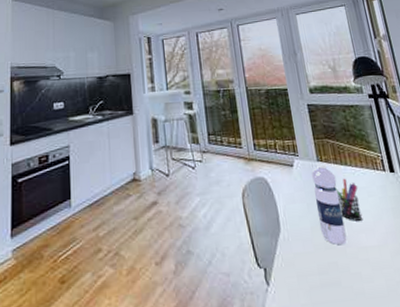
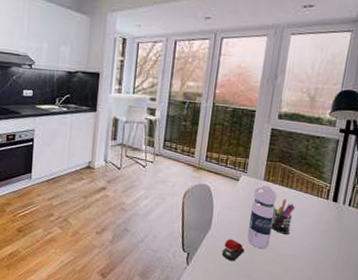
stapler: none [300,239,324,269] -> present [221,239,245,261]

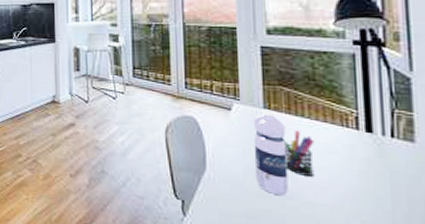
stapler: present [221,239,245,261] -> none [226,182,256,212]

